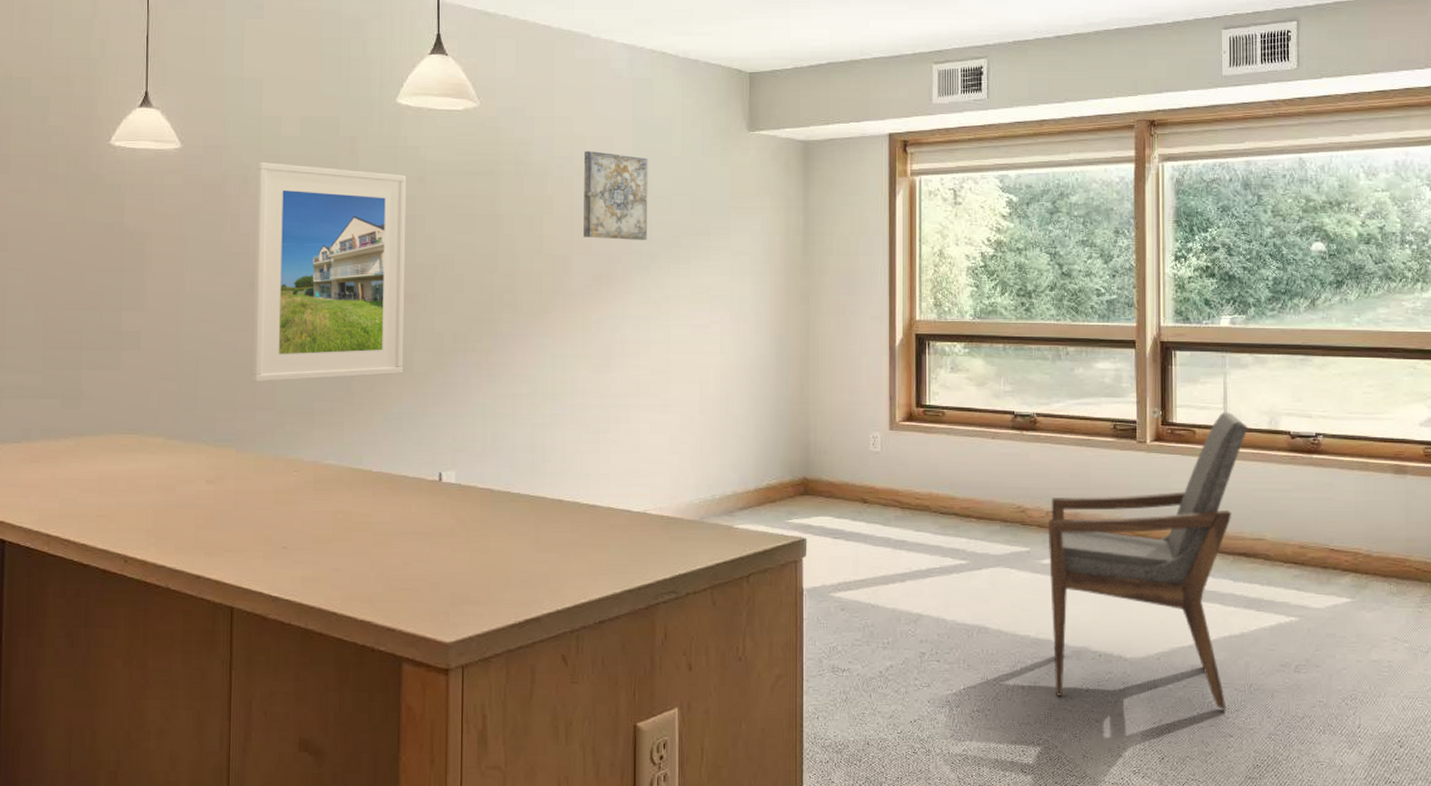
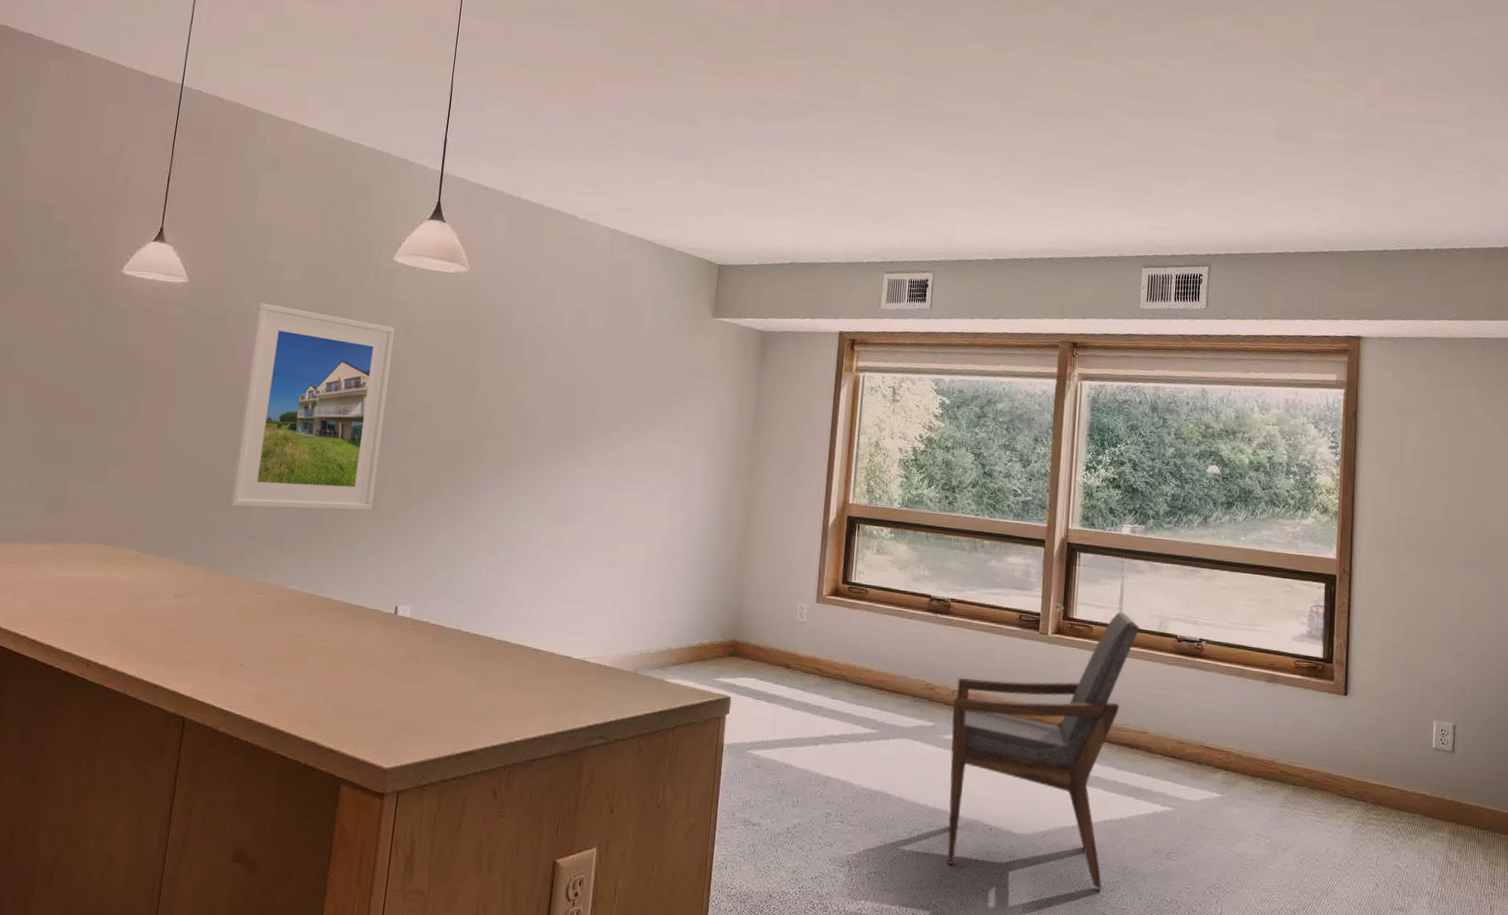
wall art: present [584,150,648,240] -> none [553,320,619,408]

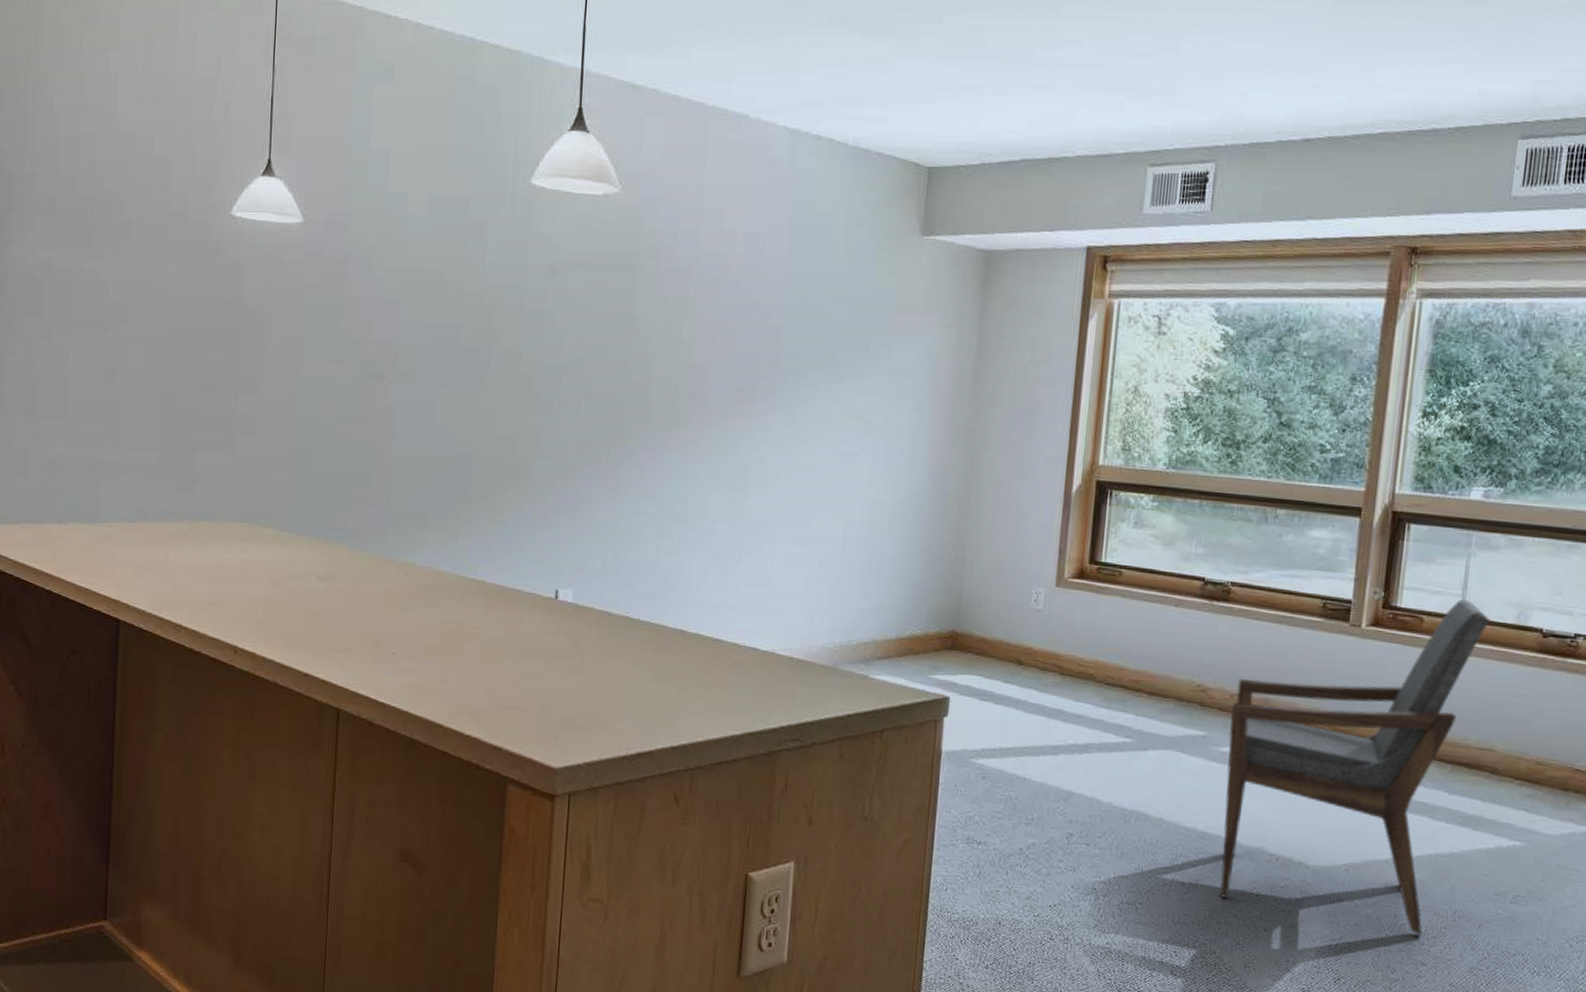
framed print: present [228,303,395,511] -> none [366,242,538,482]

